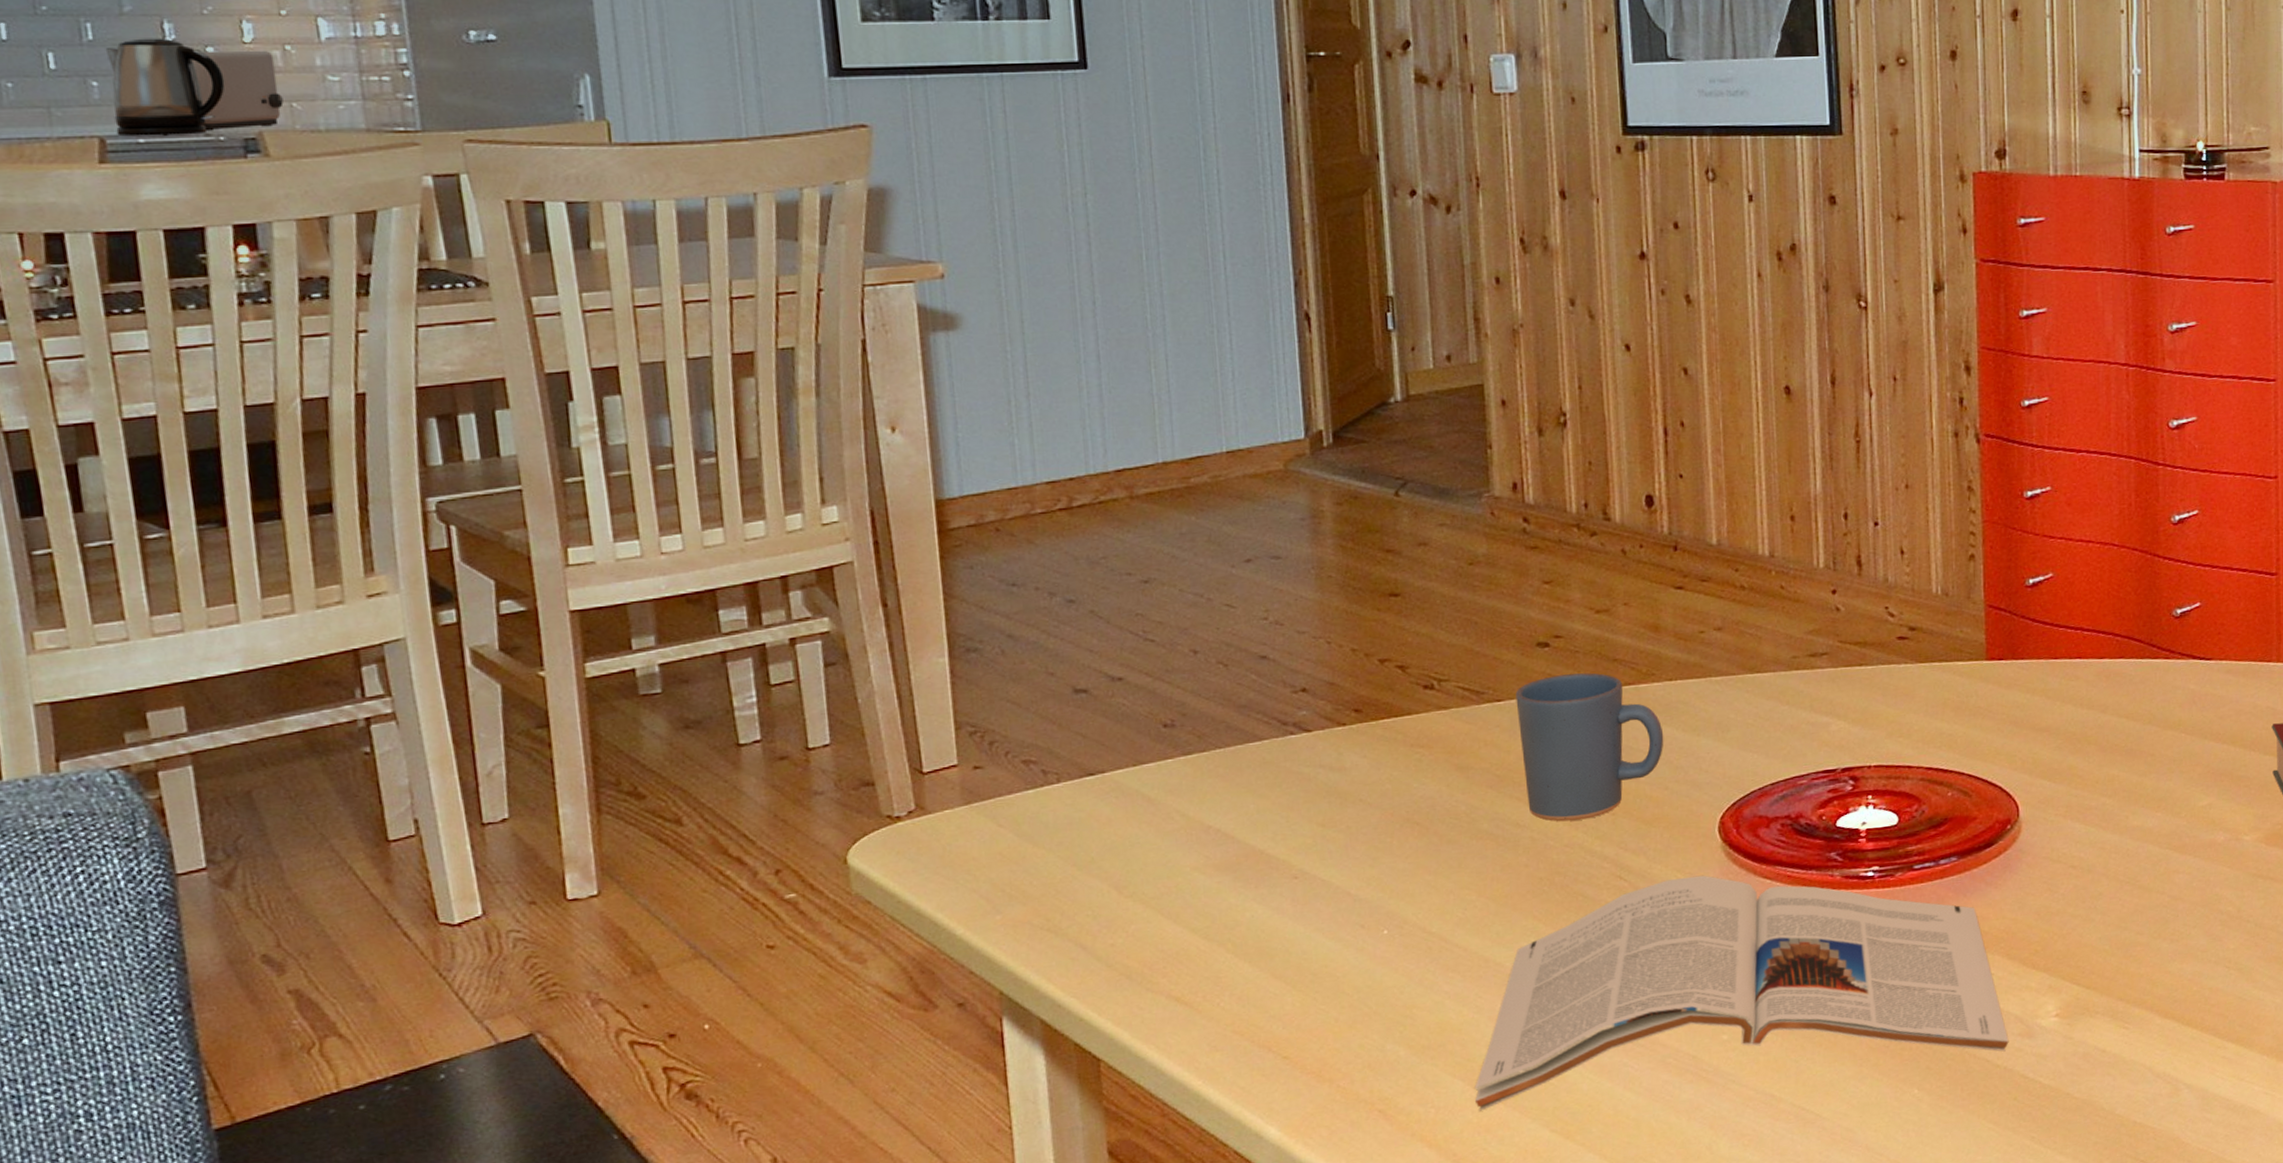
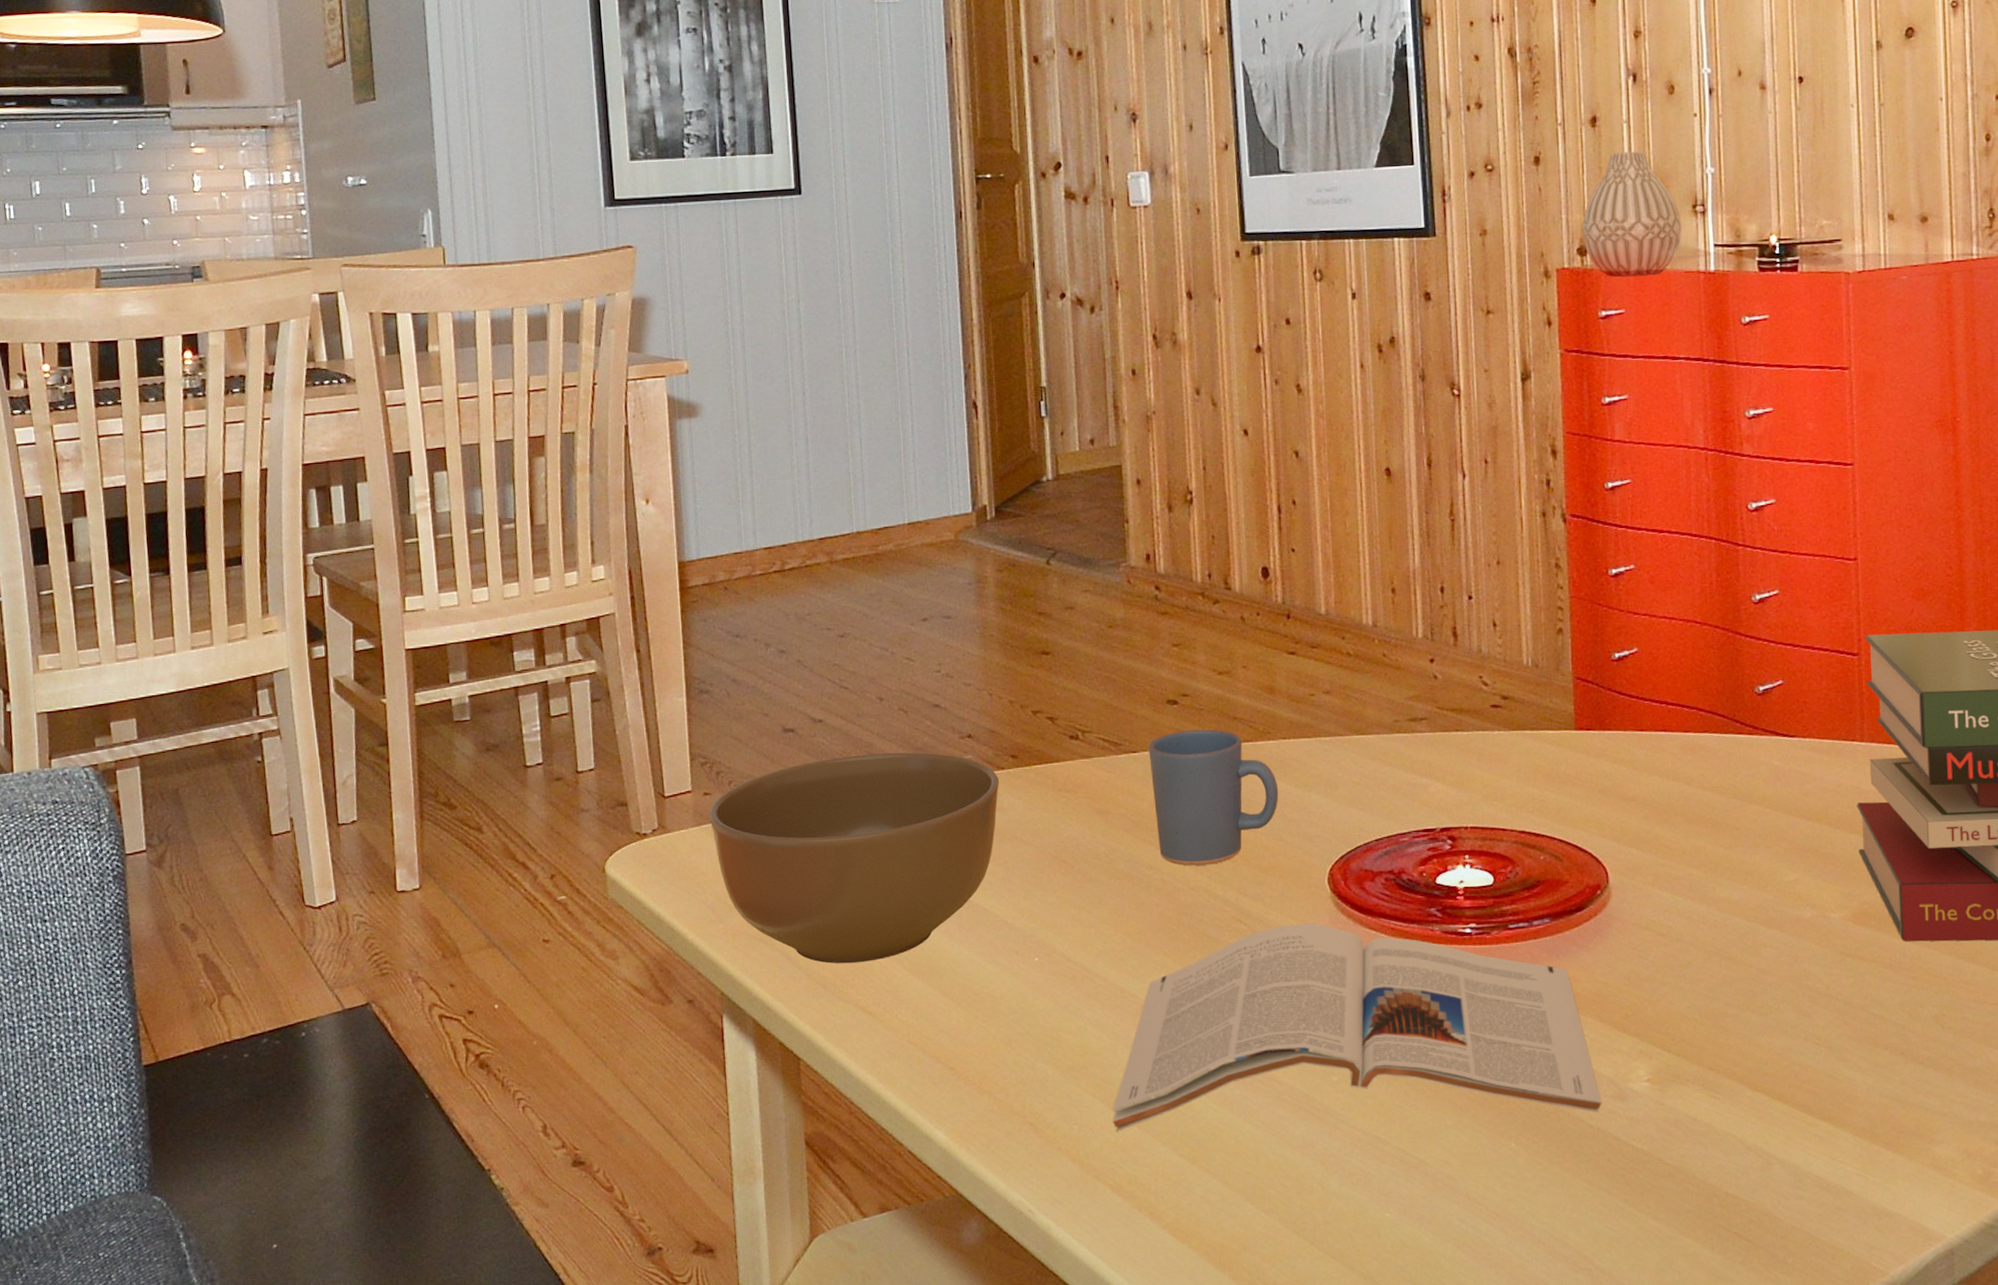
kettle: present [107,38,225,137] -> none [104,189,181,267]
toaster: present [191,50,284,131] -> none [159,197,219,262]
bowl: none [980,710,1340,952] -> present [708,752,999,964]
vase: none [2000,48,2107,183] -> present [1582,151,1682,278]

